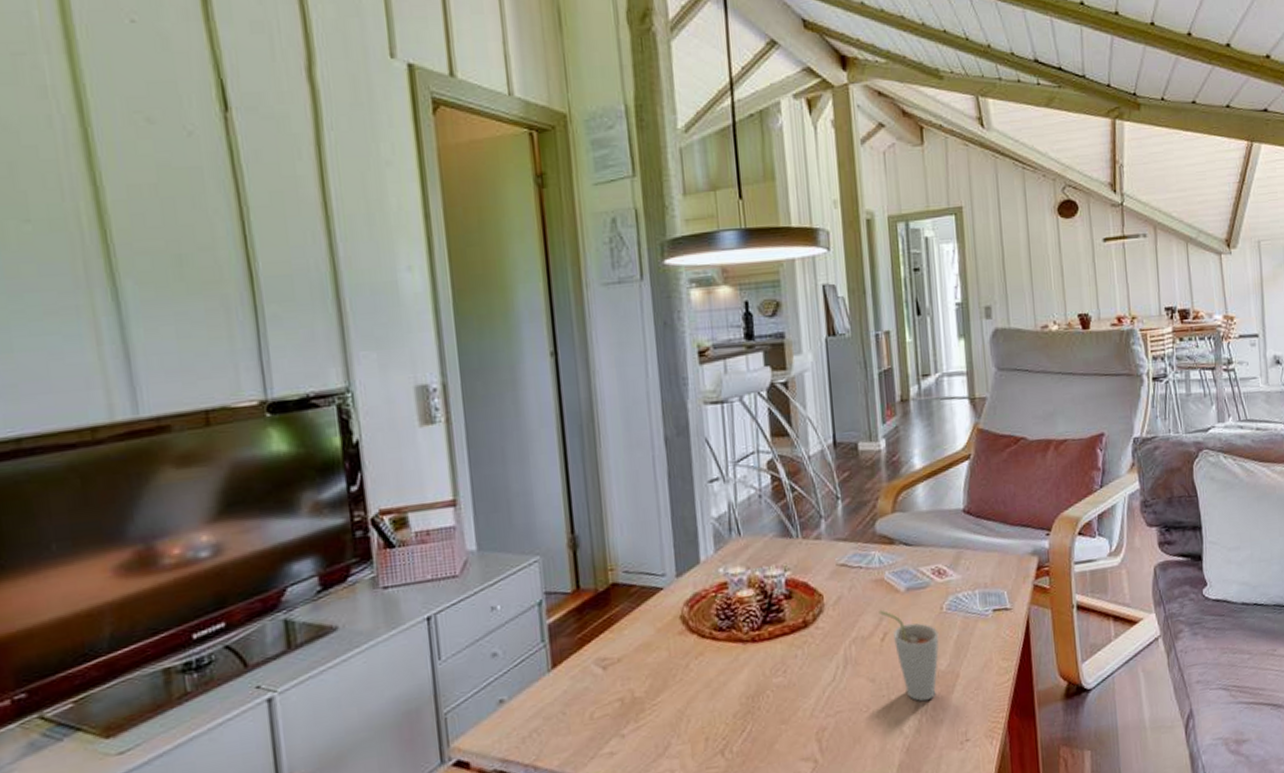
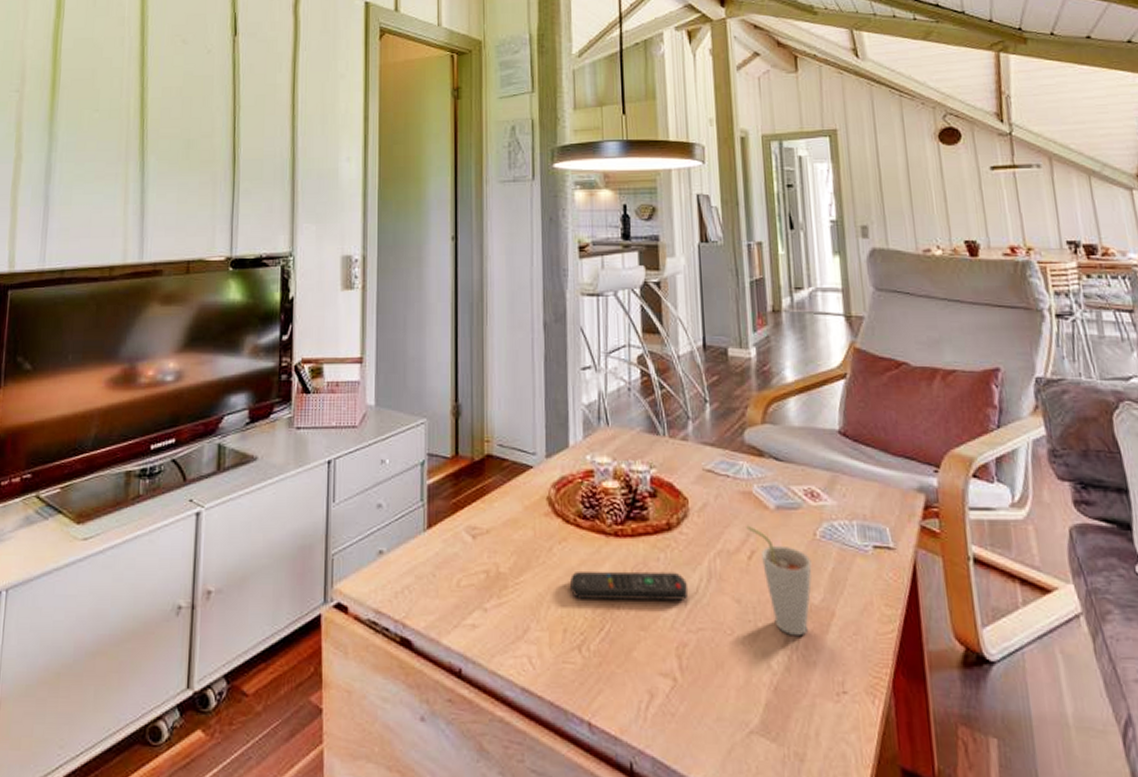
remote control: none [709,665,825,708] -> present [570,571,687,600]

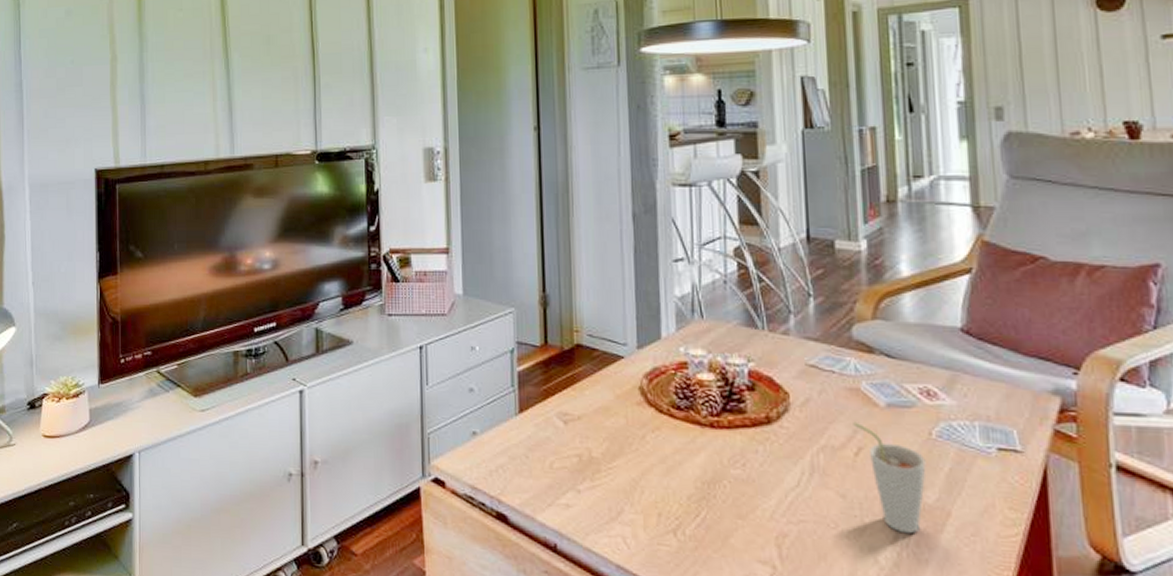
remote control: present [570,571,687,600] -> none [664,460,788,493]

